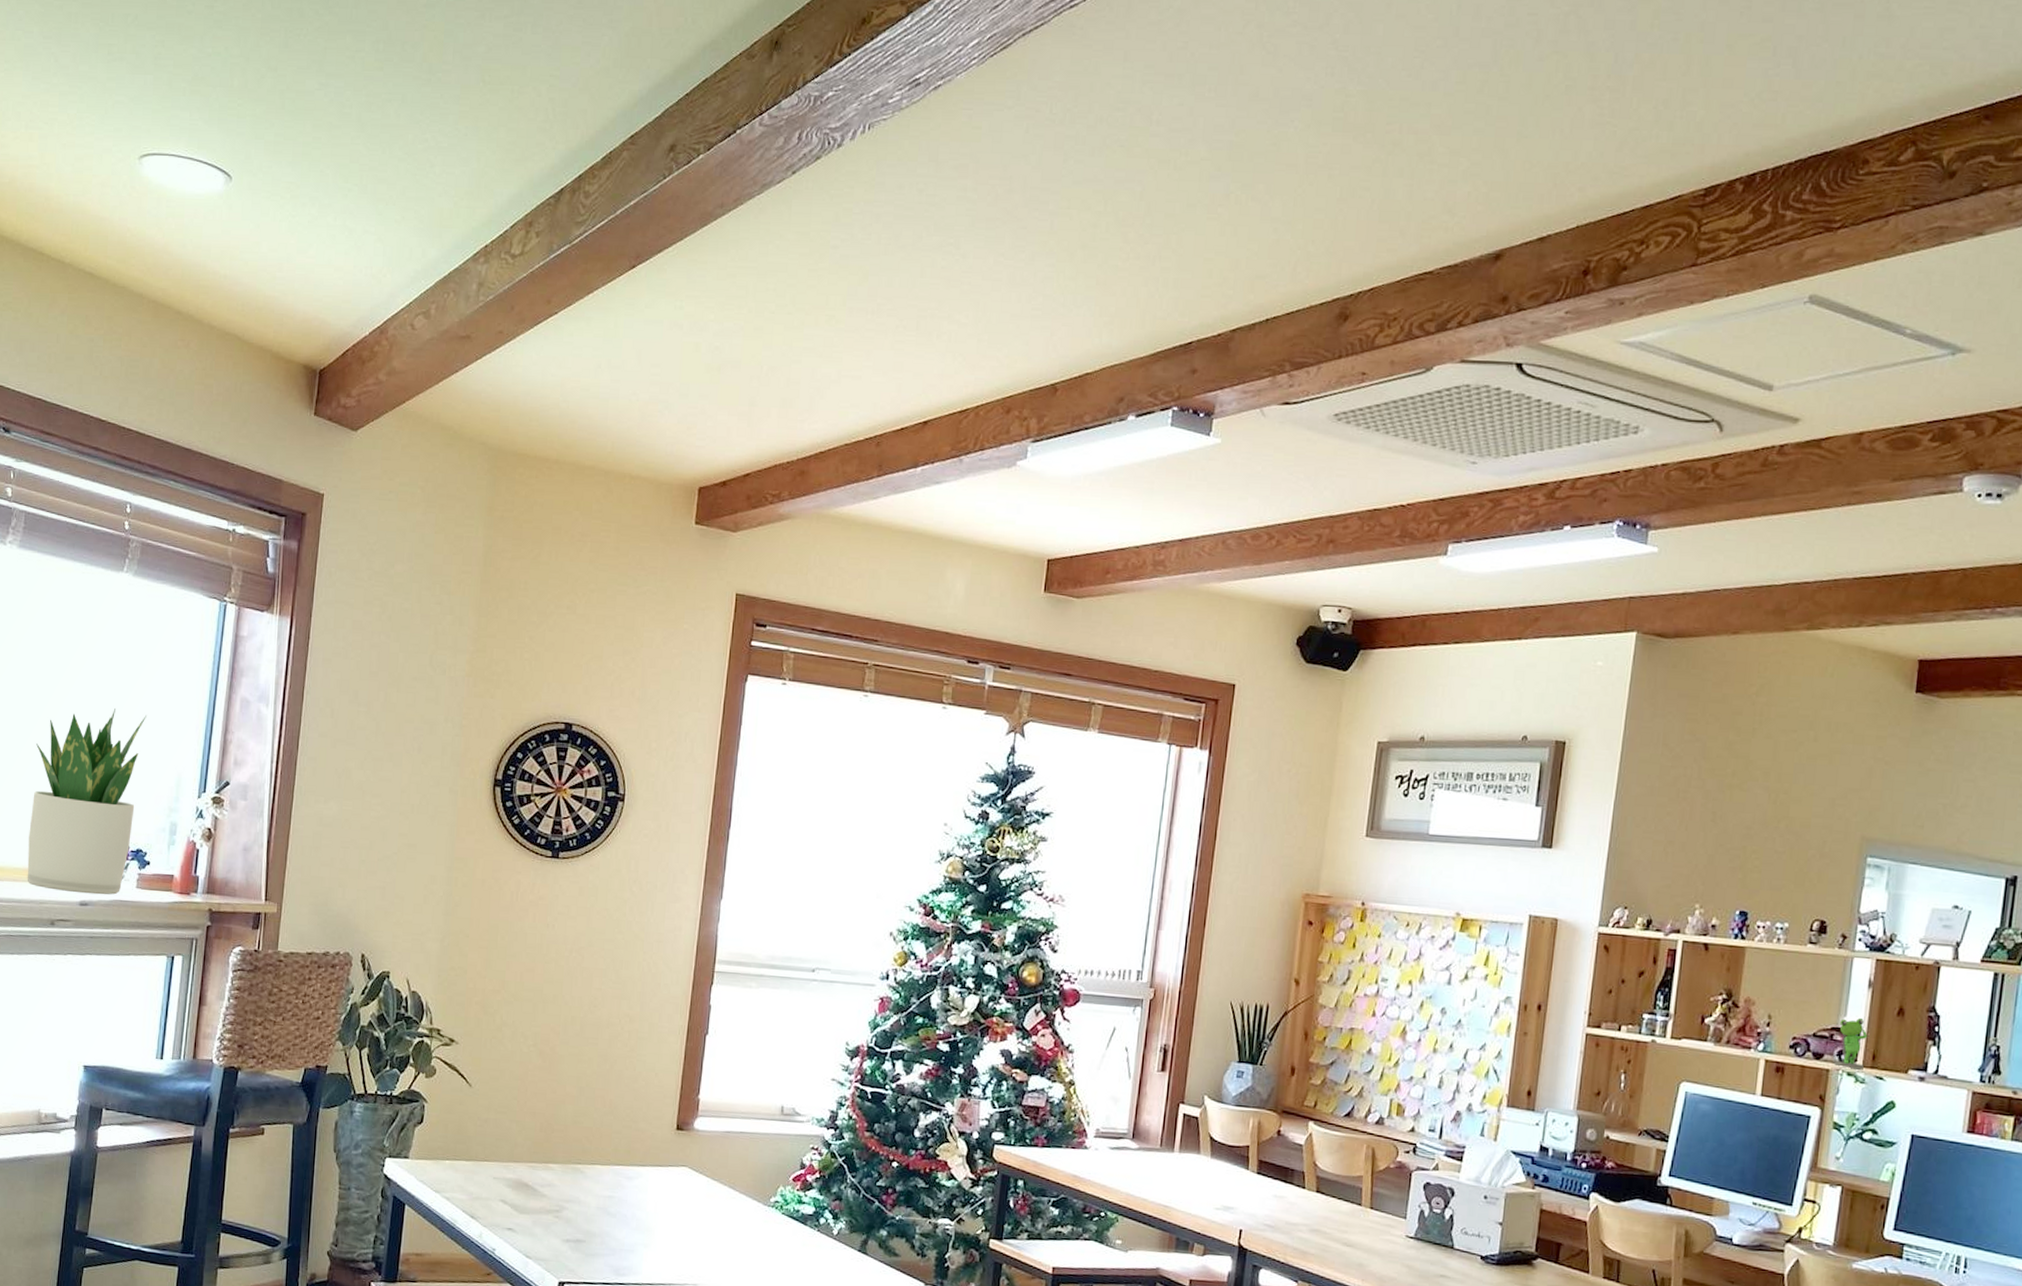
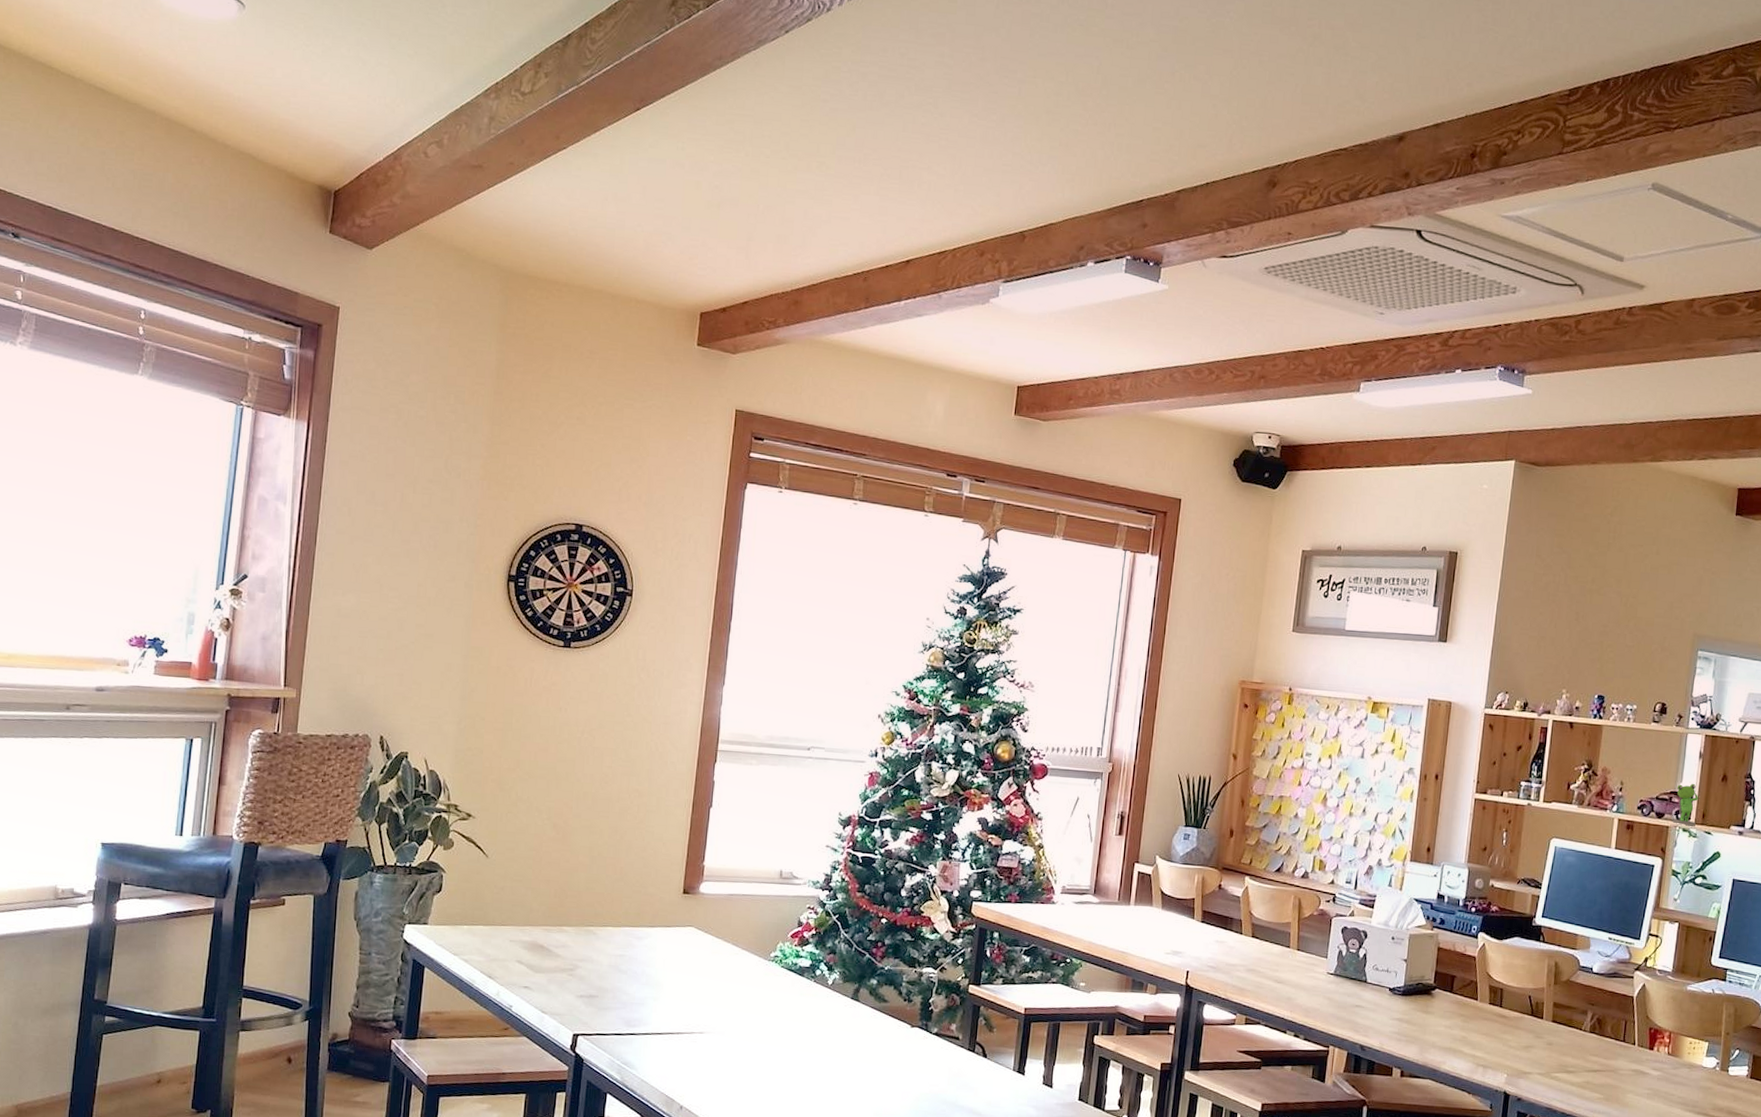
planter: present [27,709,146,895] -> none [41,504,163,681]

